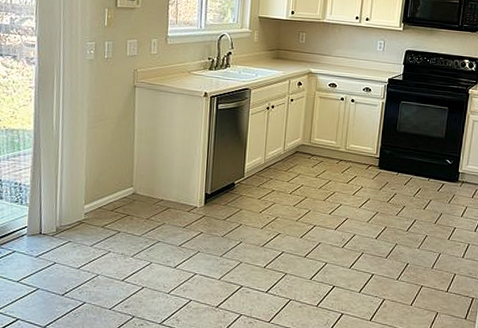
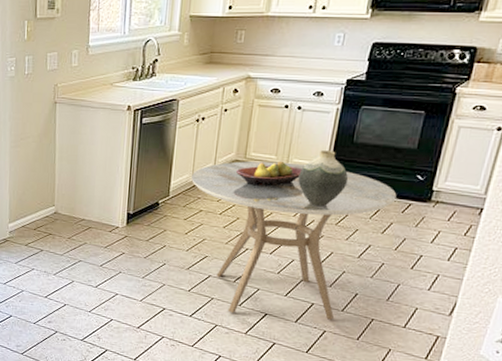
dining table: none [264,145,433,289] -> present [191,161,397,320]
fruit bowl: none [302,146,358,168] -> present [235,161,302,187]
vase: none [355,137,395,187] -> present [298,150,349,207]

